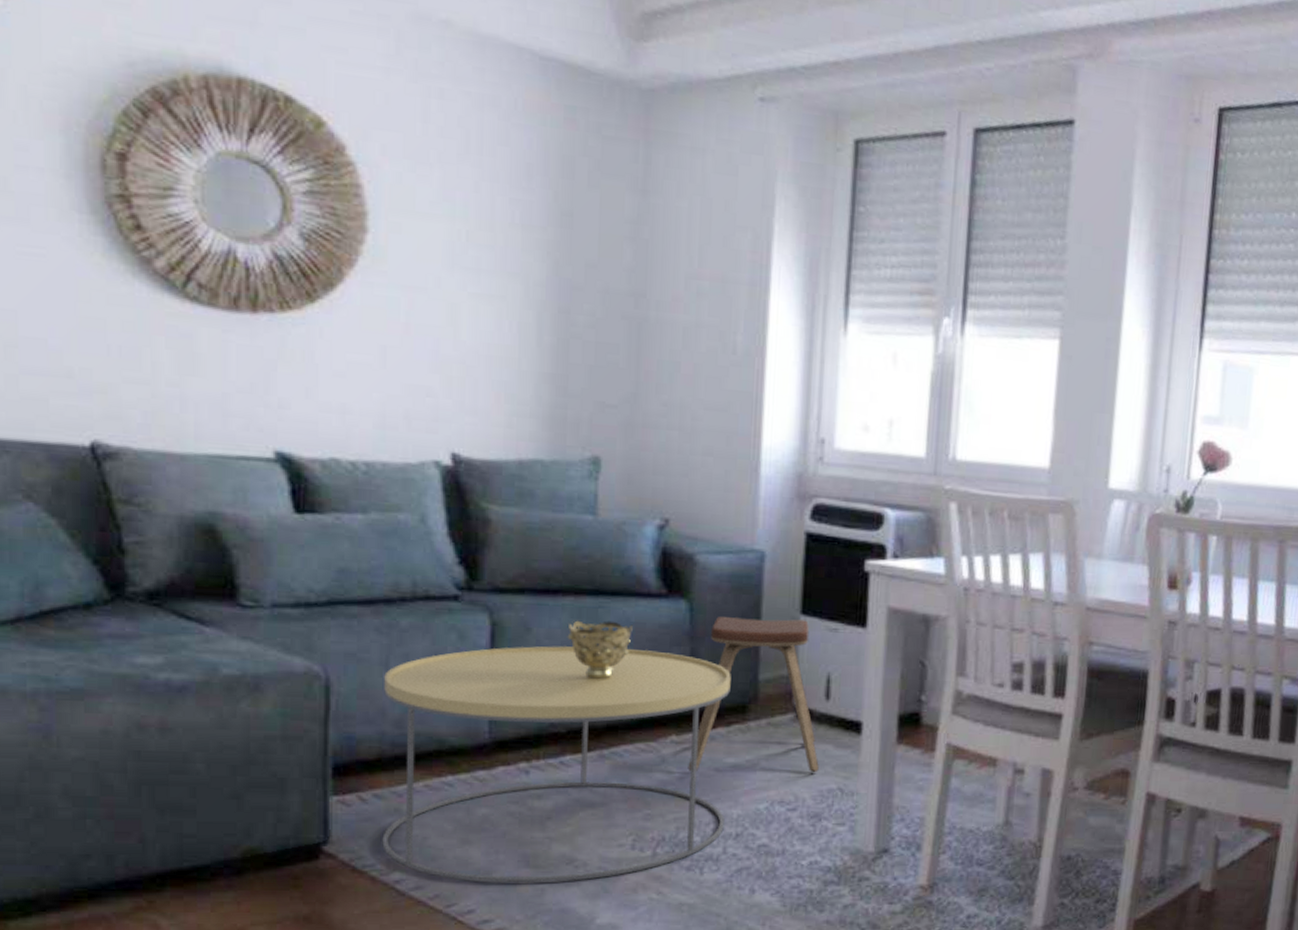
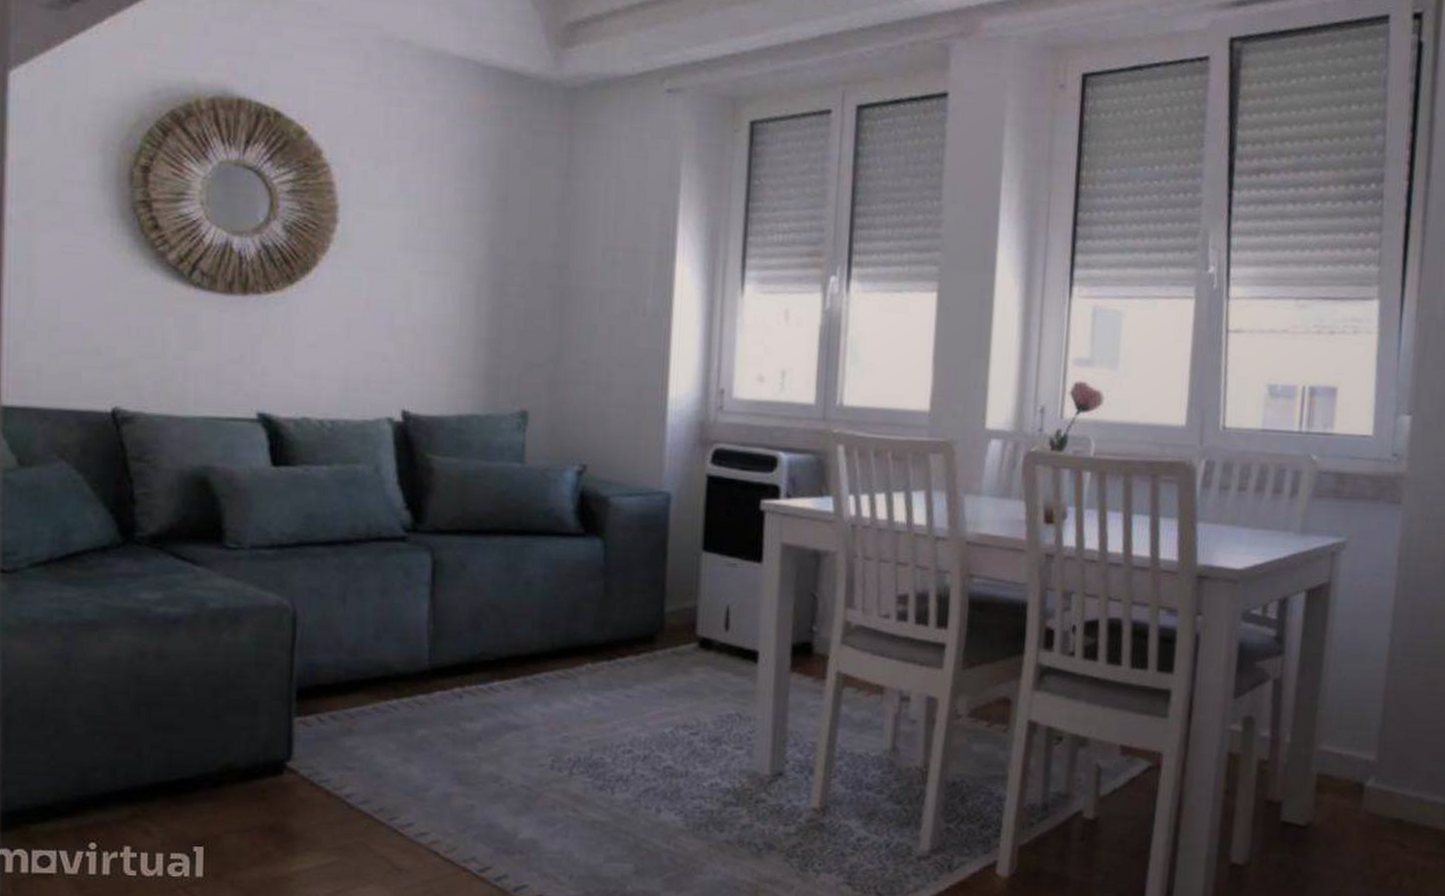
coffee table: present [382,646,731,883] -> none [336,581,640,800]
decorative bowl: present [567,620,633,680] -> none [497,558,554,612]
music stool: present [688,617,819,773] -> none [601,554,719,699]

